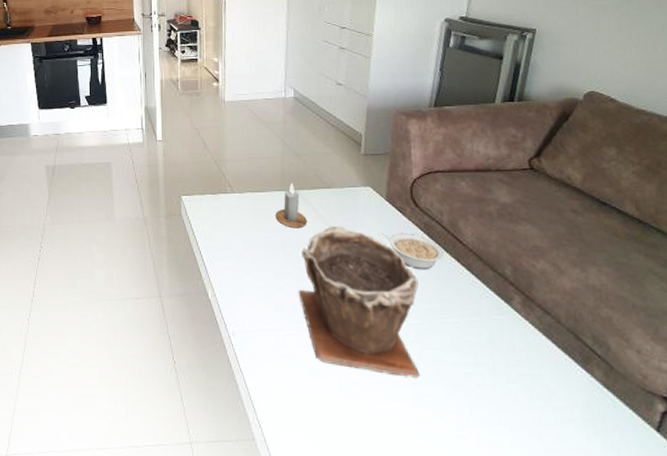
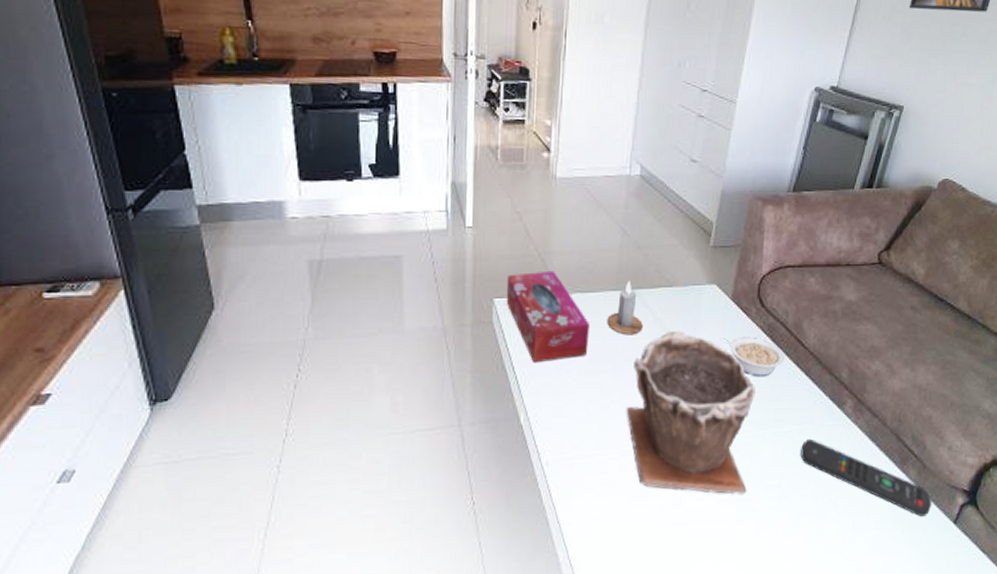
tissue box: none [190,174,261,249] -> present [506,270,589,364]
remote control: none [471,331,627,420] -> present [800,440,932,517]

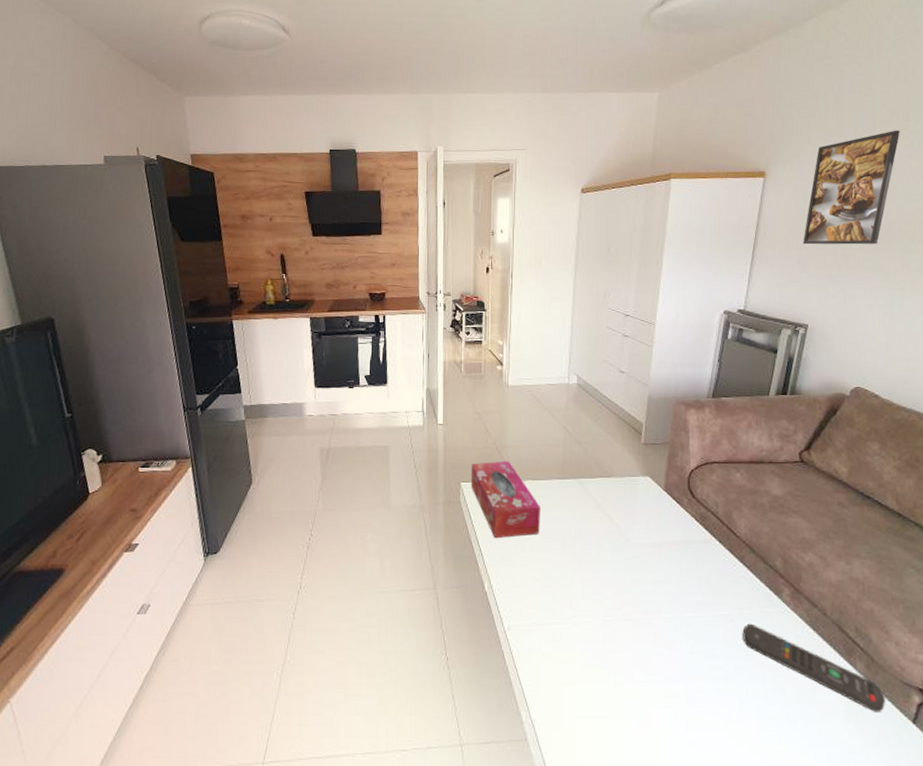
candle: present [607,280,643,335] -> none [555,471,586,518]
plant pot: present [626,330,756,494] -> none [576,515,693,672]
legume: present [720,336,785,377] -> none [656,523,719,562]

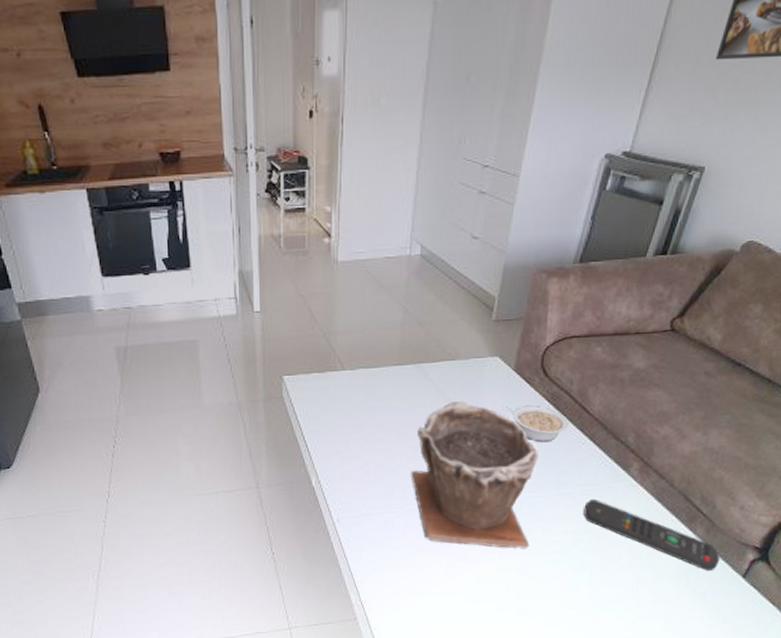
tissue box: present [470,461,540,539] -> none [294,348,374,433]
plant pot: none [576,515,693,672] -> present [411,400,539,548]
legume: none [656,523,719,562] -> present [502,405,569,443]

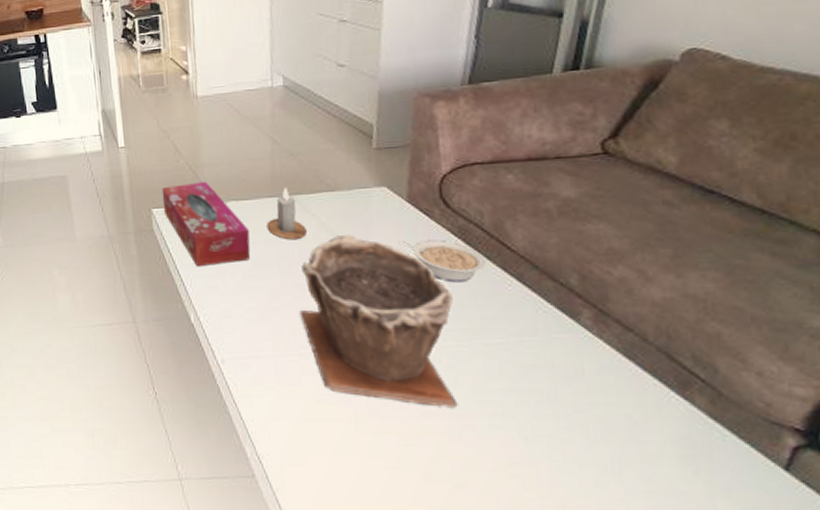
tissue box: none [294,348,374,433] -> present [161,181,251,267]
candle: none [391,355,426,406] -> present [267,187,307,240]
remote control: present [583,500,720,571] -> none [524,353,742,456]

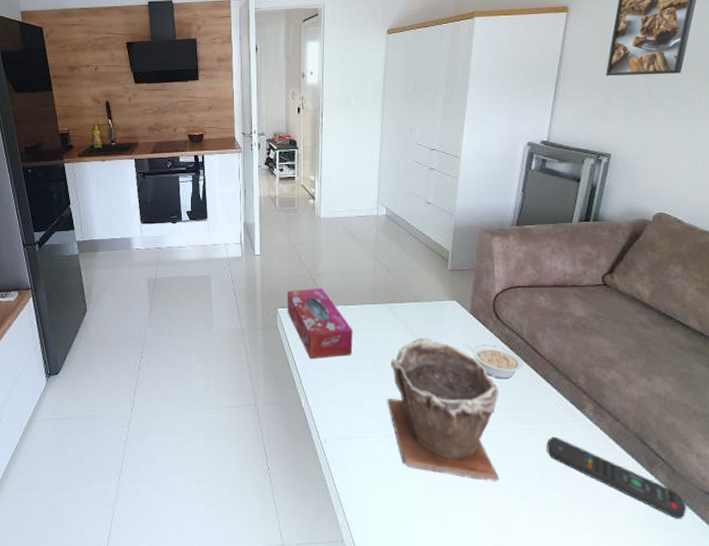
candle: present [267,187,307,240] -> none [366,296,396,340]
remote control: none [524,353,742,456] -> present [547,437,687,519]

